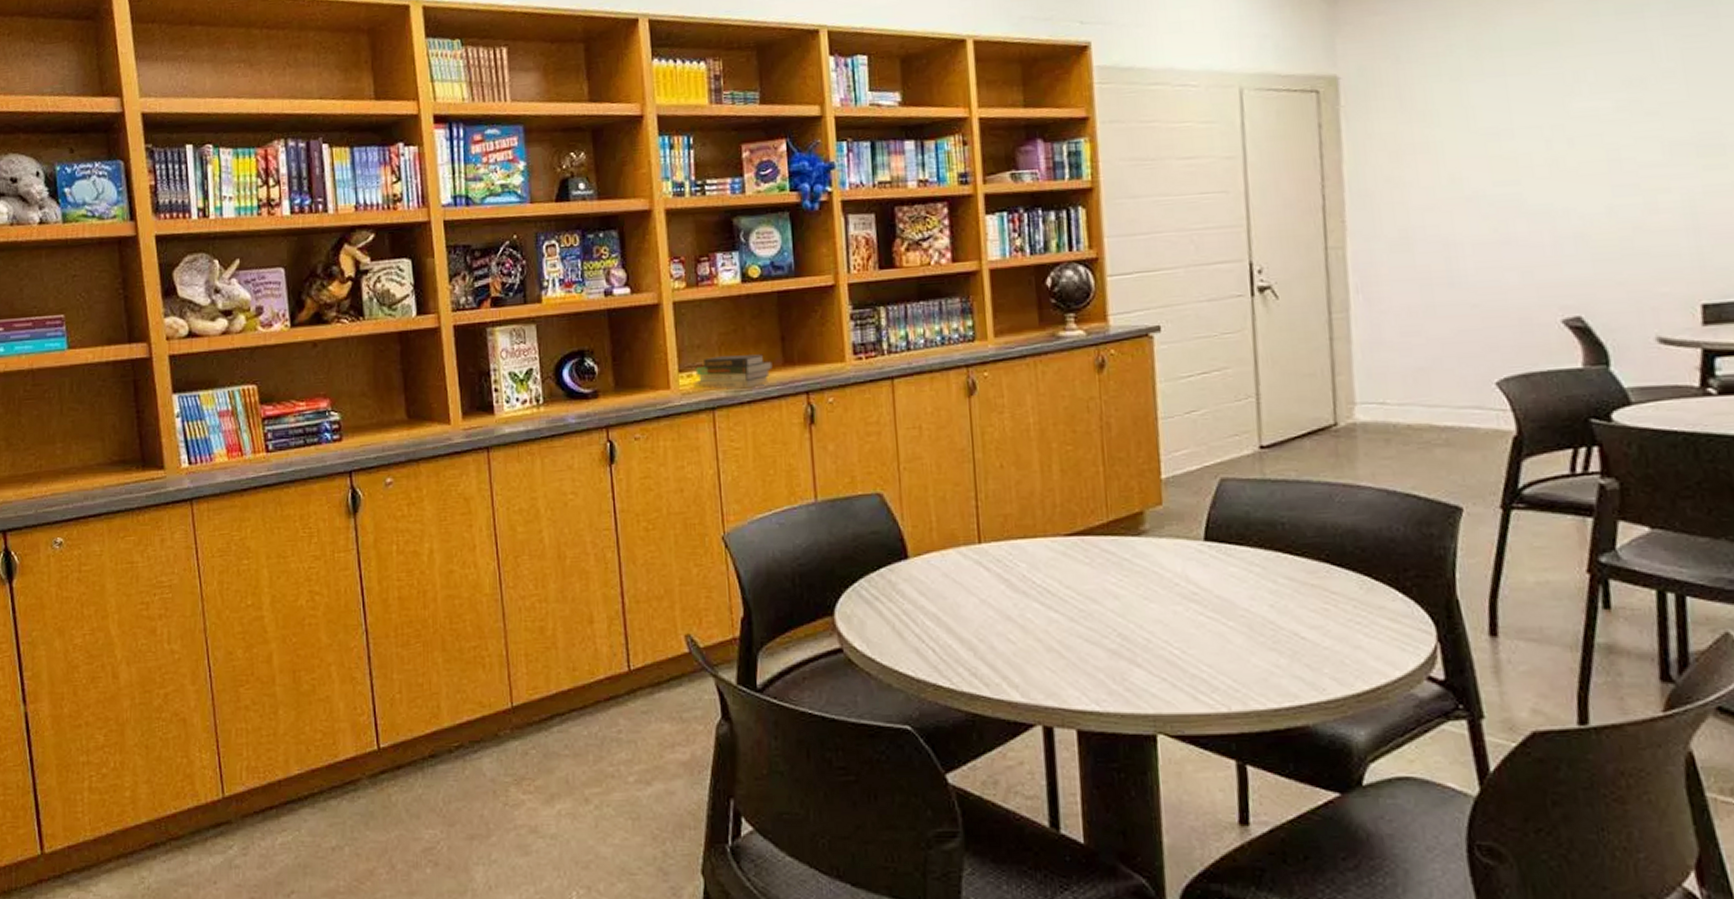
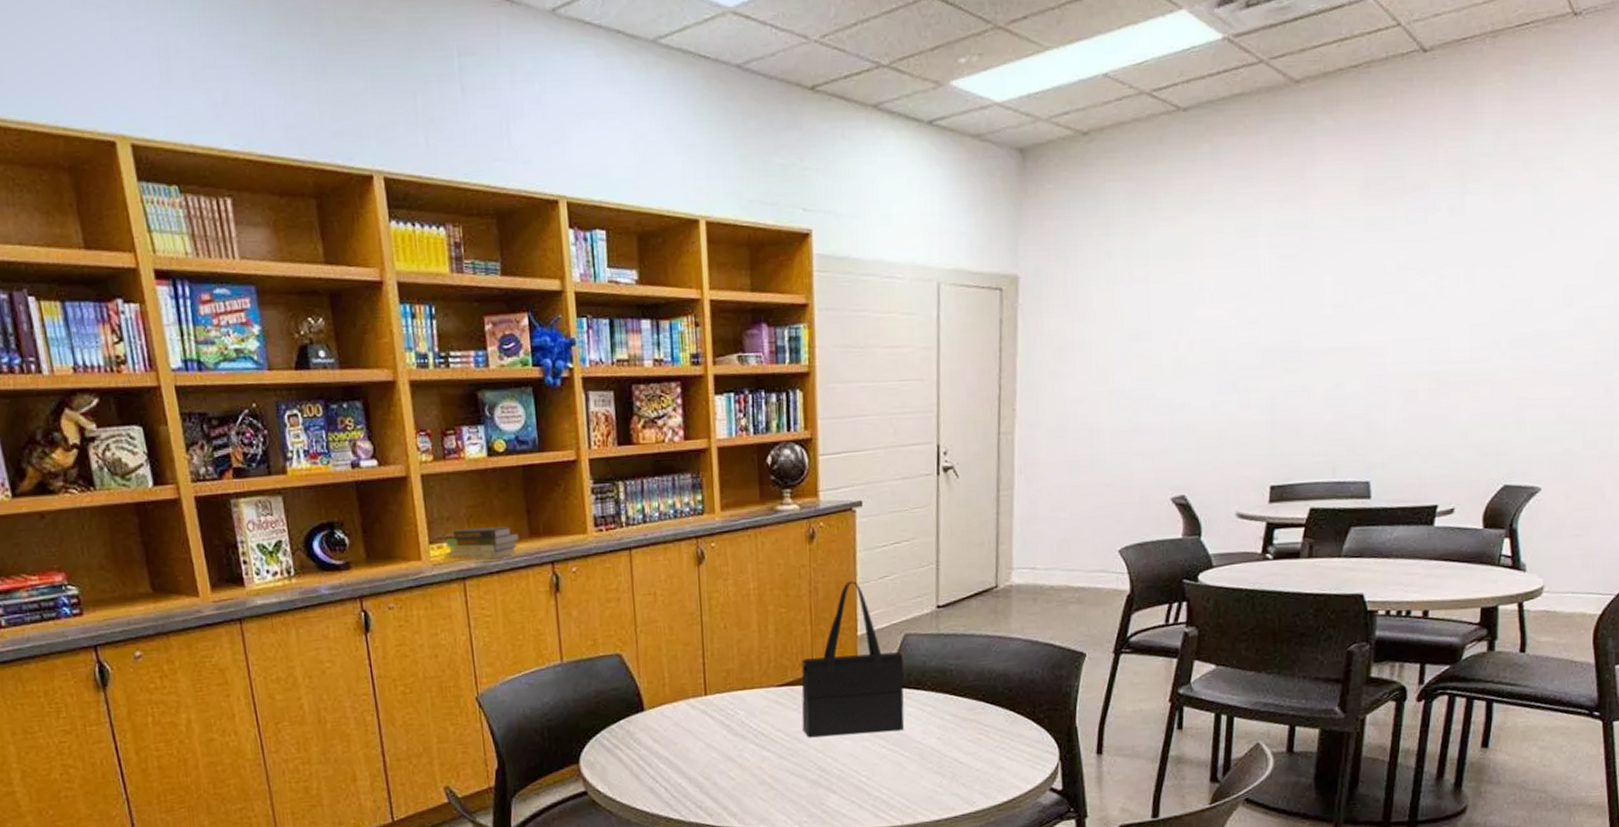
tote bag: none [1093,416,1226,598] -> present [801,581,905,738]

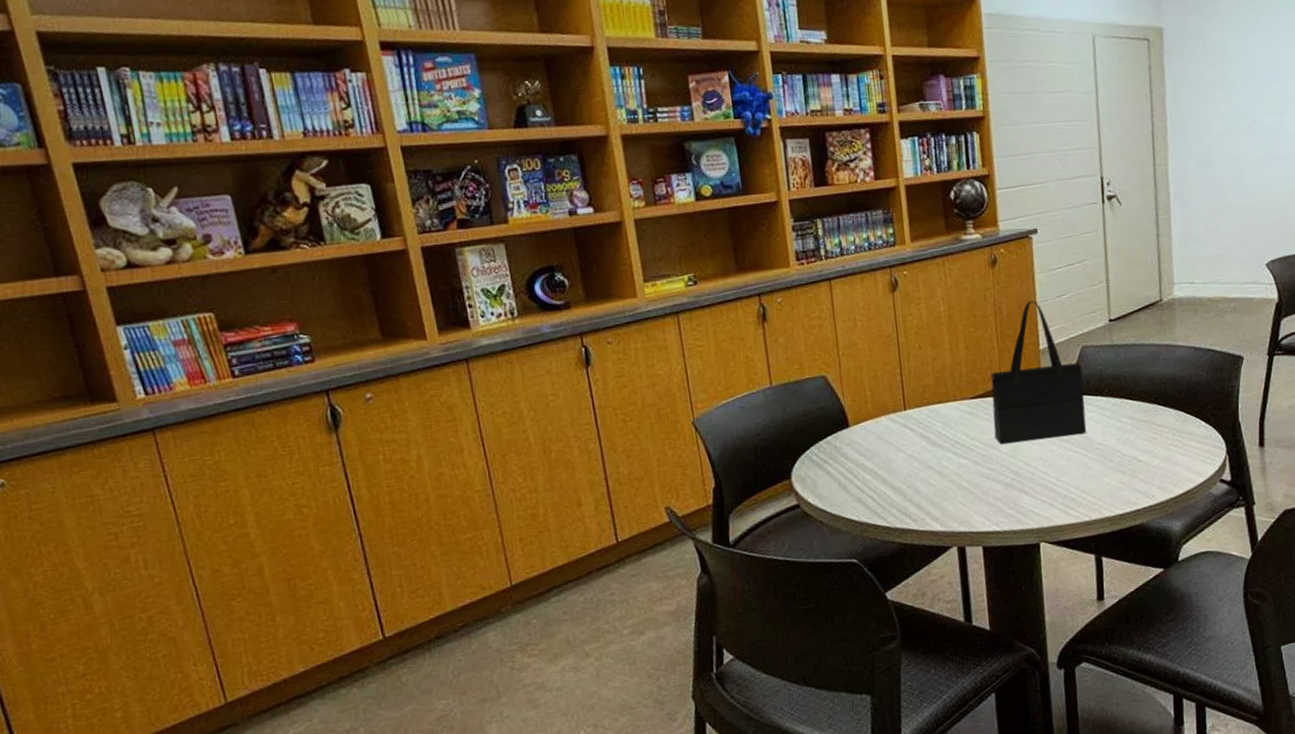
books: present [443,526,519,561] -> none [657,263,728,297]

